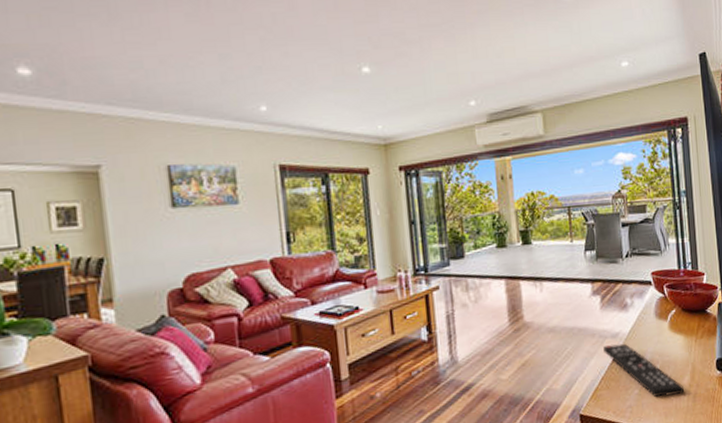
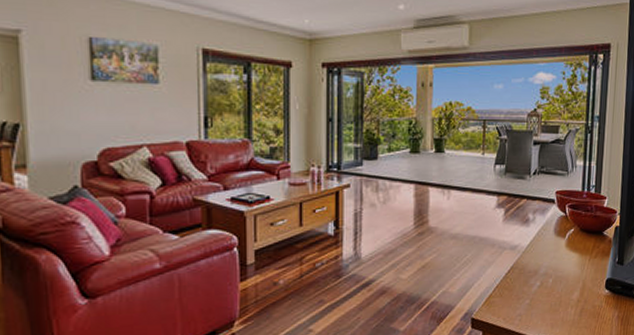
remote control: present [603,343,685,397] -> none [501,256,573,309]

